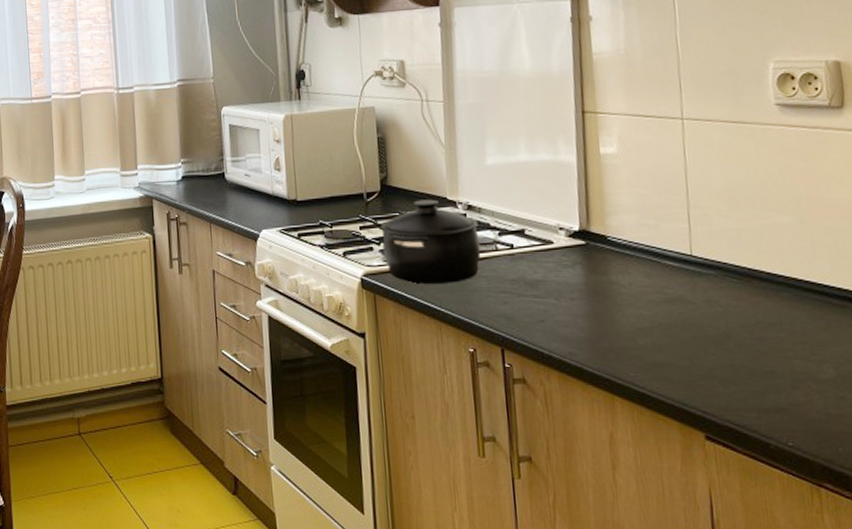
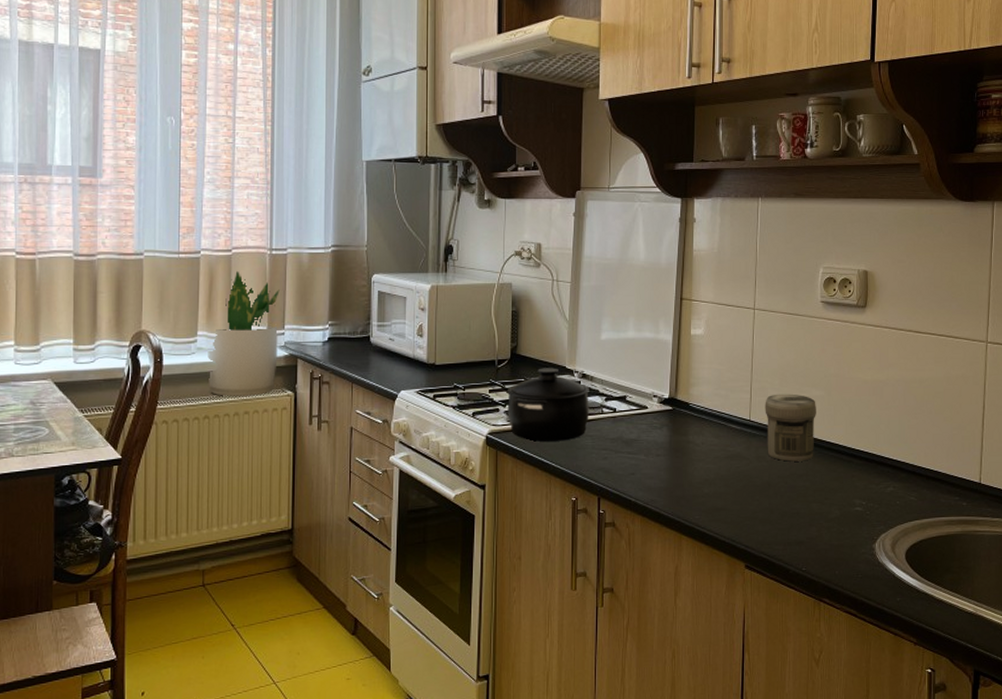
planter: none [65,113,133,240] -> present [208,271,280,396]
jar: none [710,221,788,307] -> present [765,393,816,462]

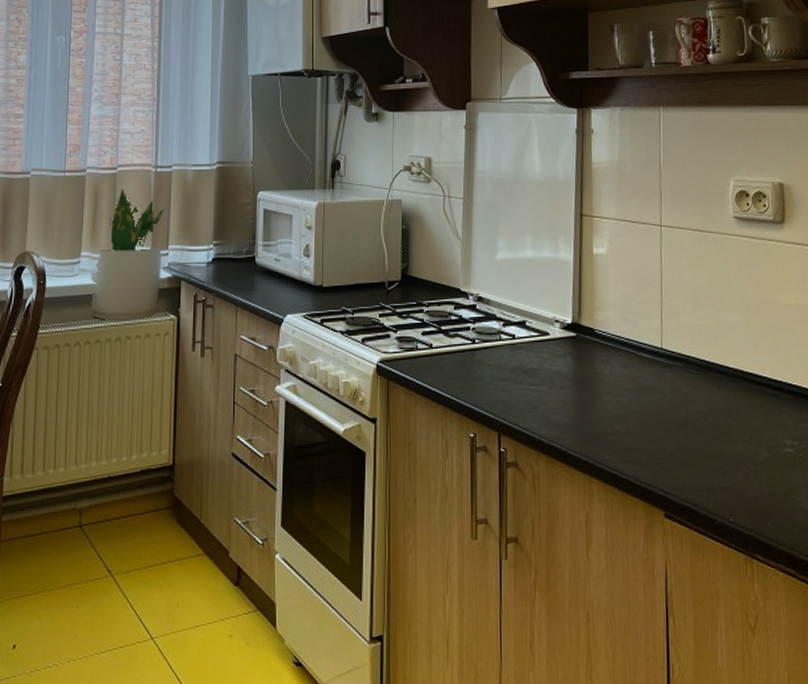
saucepan: present [507,368,589,442] -> none [399,290,486,371]
jar: present [765,393,816,462] -> none [677,319,736,395]

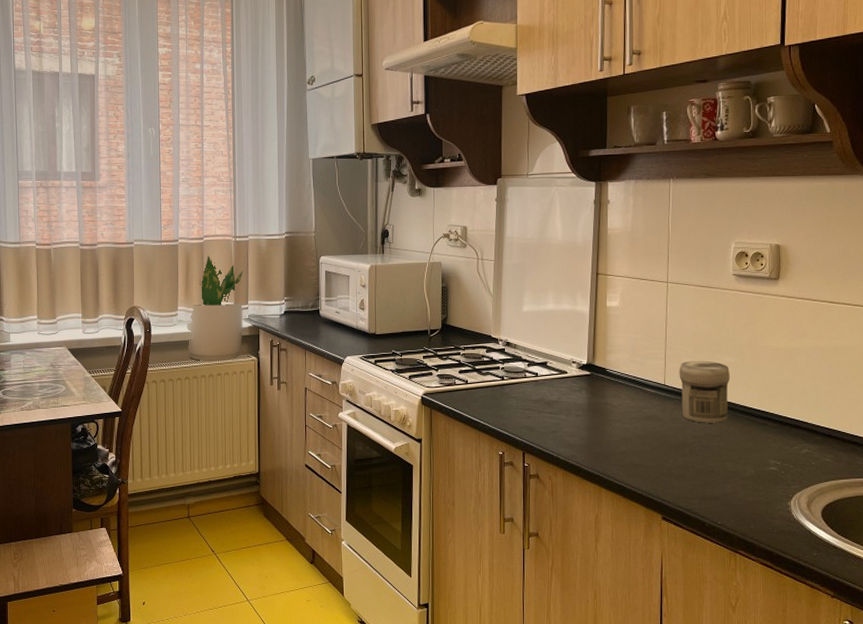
jar: none [677,319,736,395] -> present [679,360,730,423]

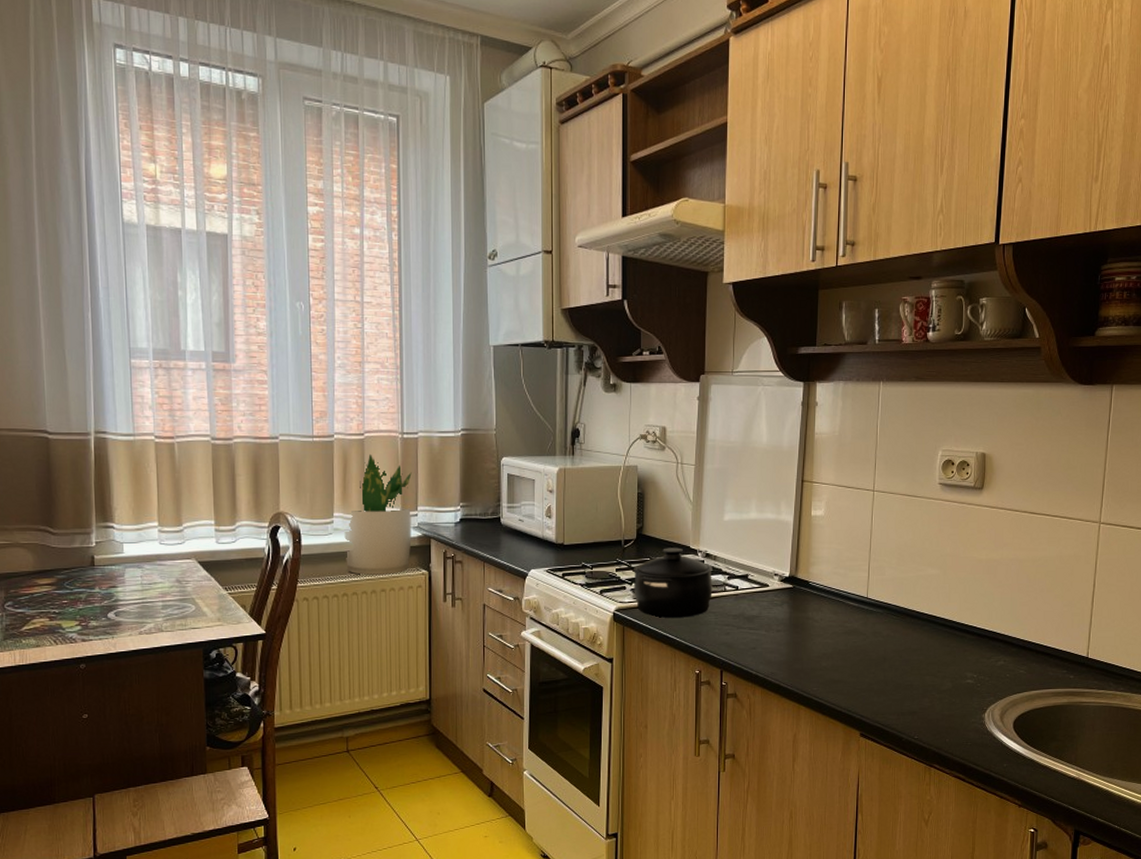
saucepan: none [439,337,513,402] -> present [634,547,713,618]
jar: present [679,360,730,423] -> none [882,572,932,637]

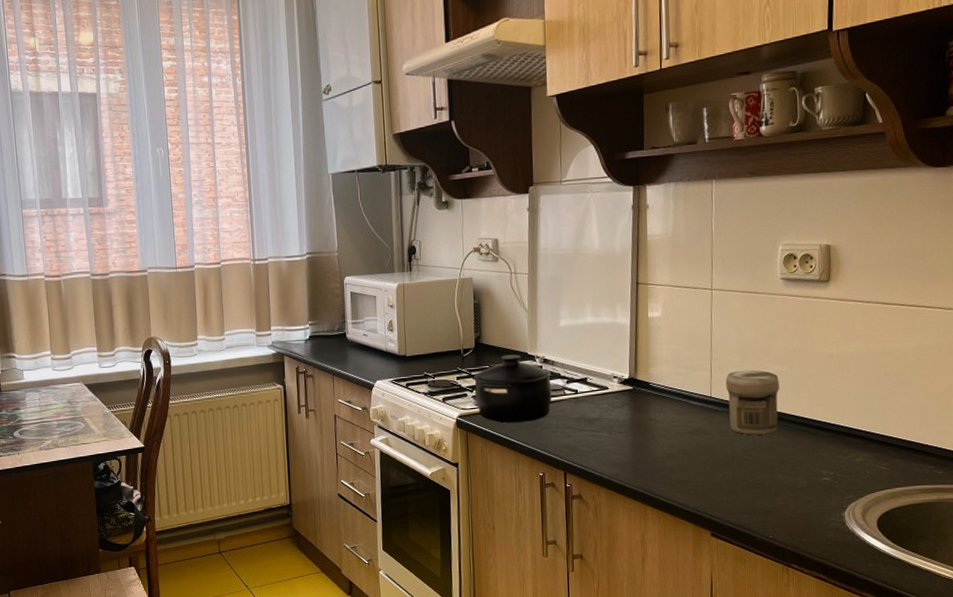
planter: present [344,455,412,575] -> none [207,281,267,391]
jar: none [882,572,932,637] -> present [725,370,779,435]

